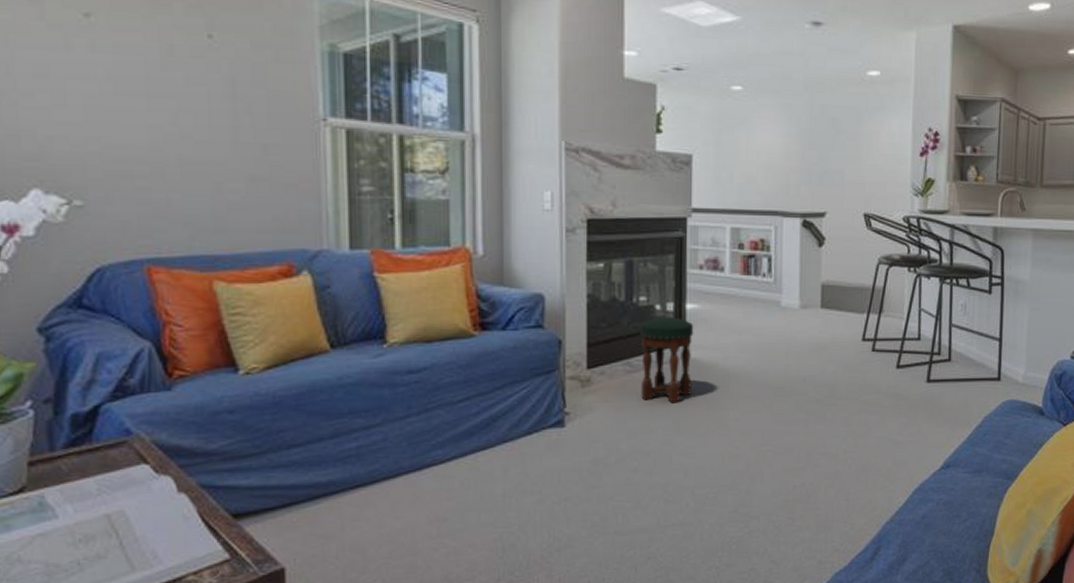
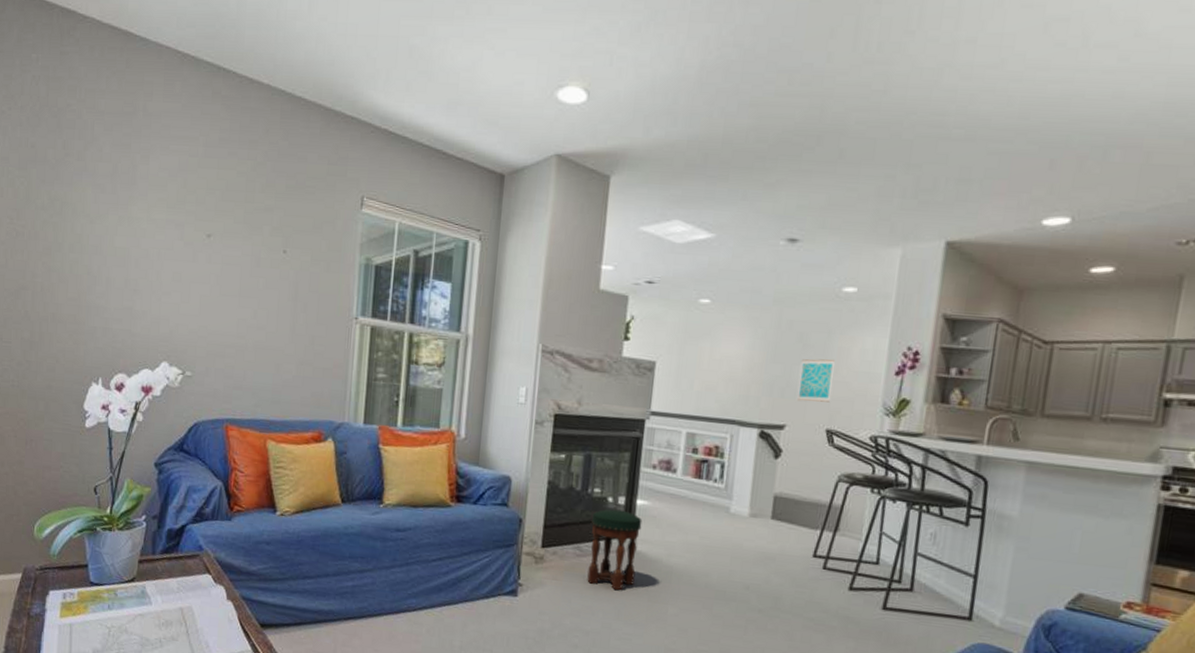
wall art: none [835,144,866,187] -> present [797,359,835,403]

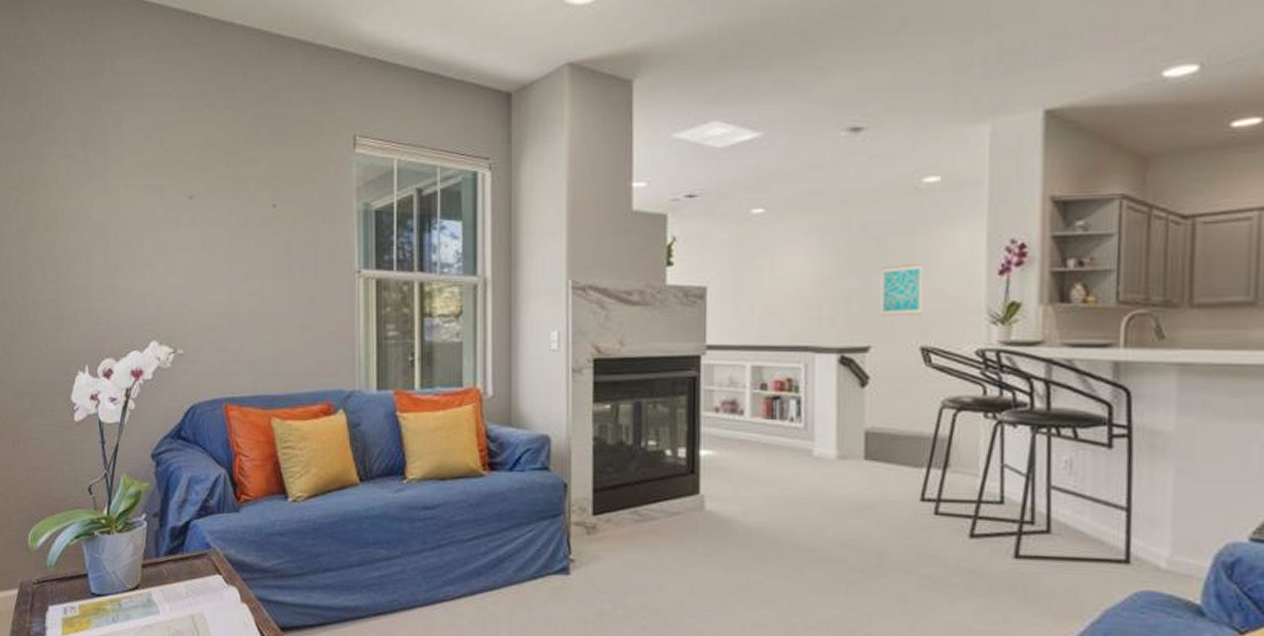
stool: present [587,509,642,591] -> none [649,463,709,559]

